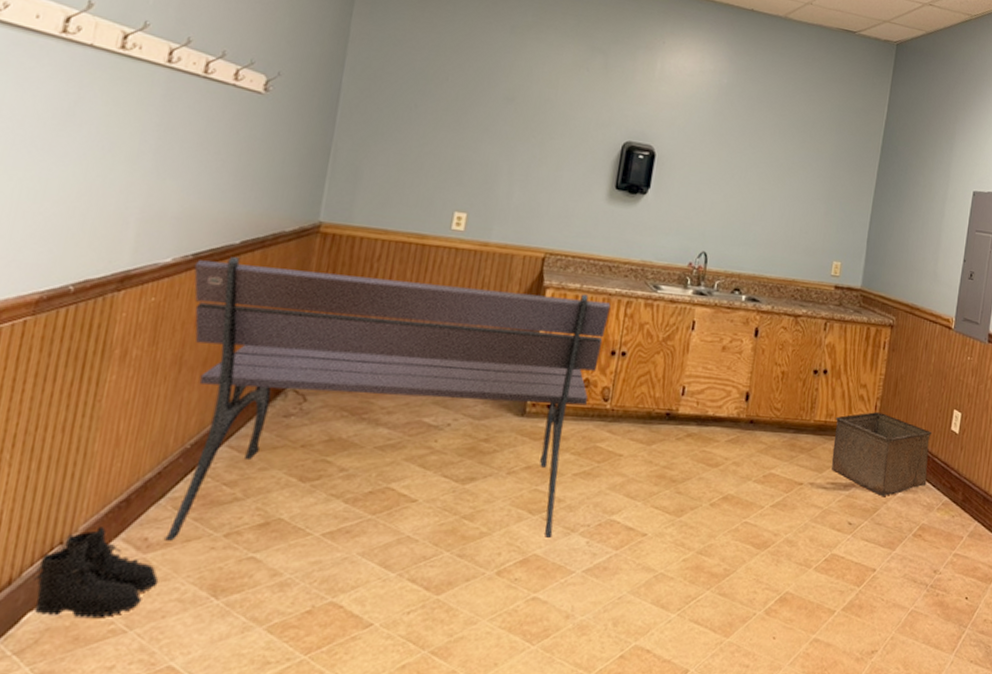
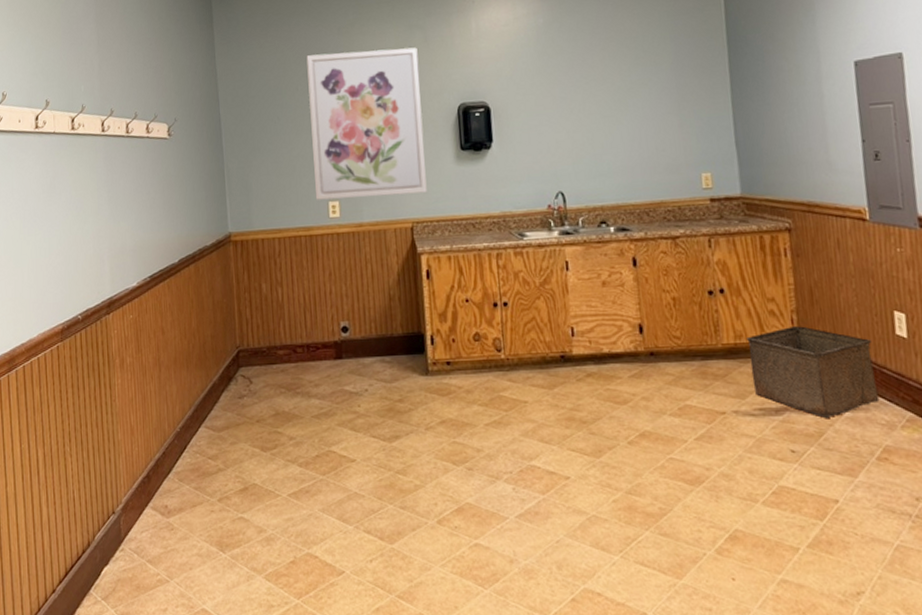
boots: present [34,527,159,619] -> none [103,498,182,571]
bench: present [165,257,611,541] -> none [152,254,484,507]
wall art: none [439,45,595,225] -> present [306,47,427,200]

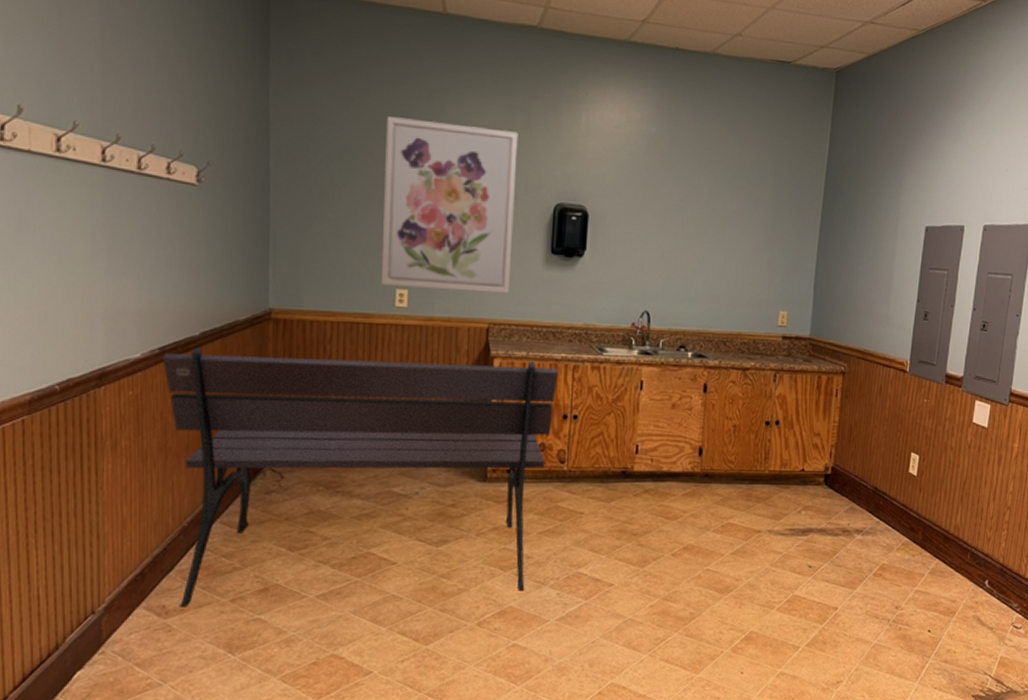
bench: none [152,254,484,507] -> present [162,348,558,607]
storage bin: present [745,326,880,419] -> none [788,459,889,540]

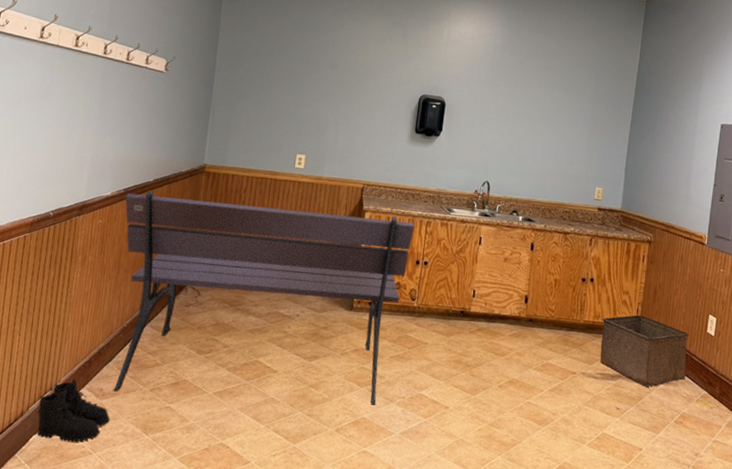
boots: none [76,598,181,675] -> present [36,379,110,443]
wall art: present [380,116,518,293] -> none [286,27,396,162]
storage bin: none [788,459,889,540] -> present [600,315,689,388]

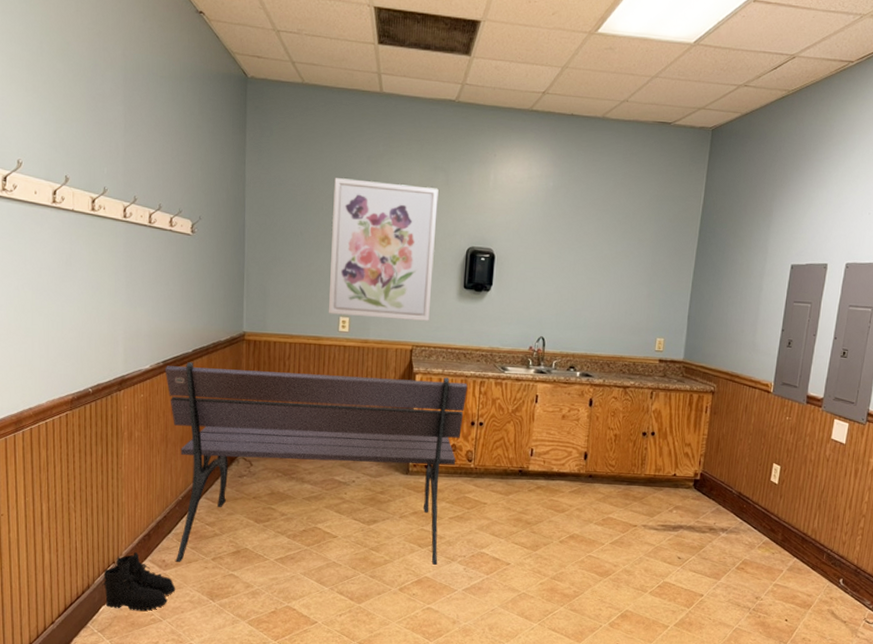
wall art: none [286,27,396,162] -> present [328,178,439,321]
storage bin: present [600,315,689,388] -> none [661,466,752,537]

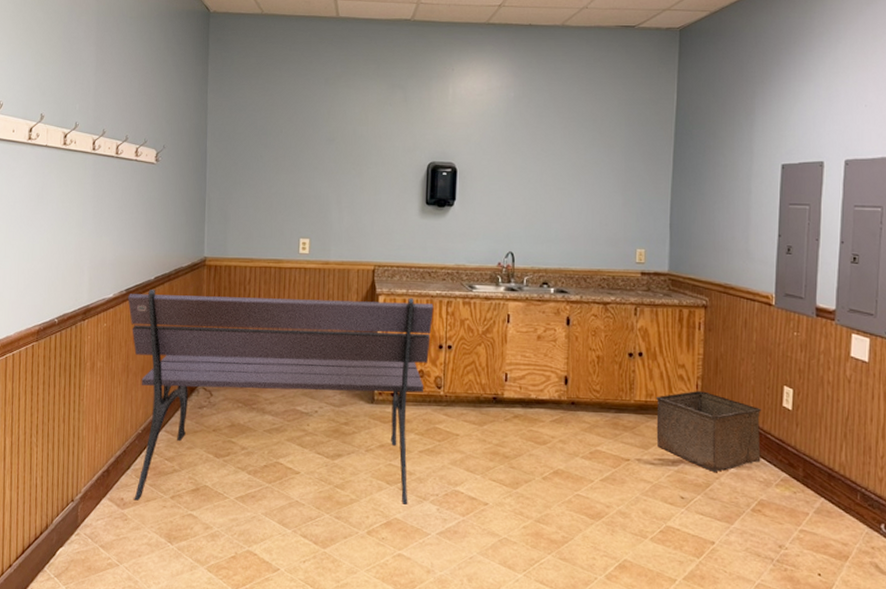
boots: present [102,552,176,611] -> none [60,489,134,555]
wall art: present [328,178,439,321] -> none [288,101,397,240]
storage bin: none [661,466,752,537] -> present [655,391,761,473]

